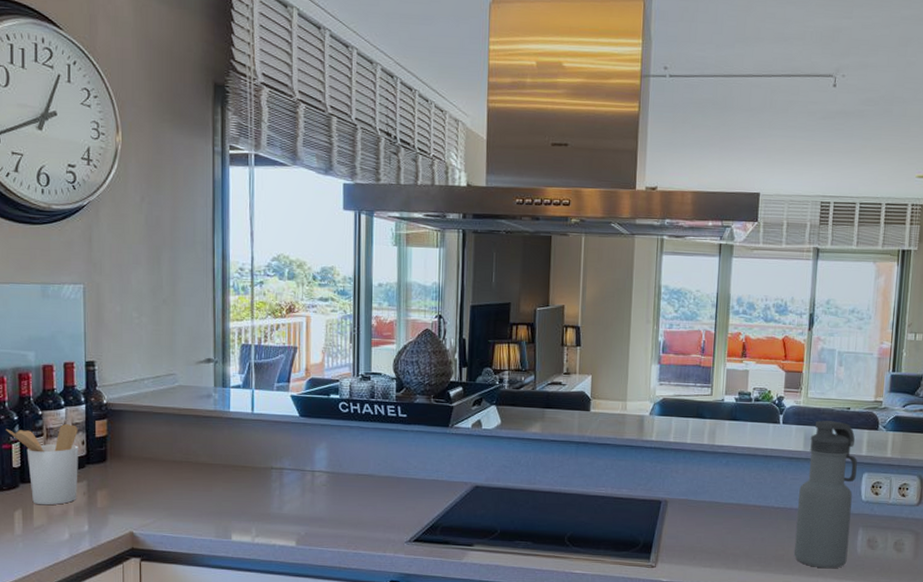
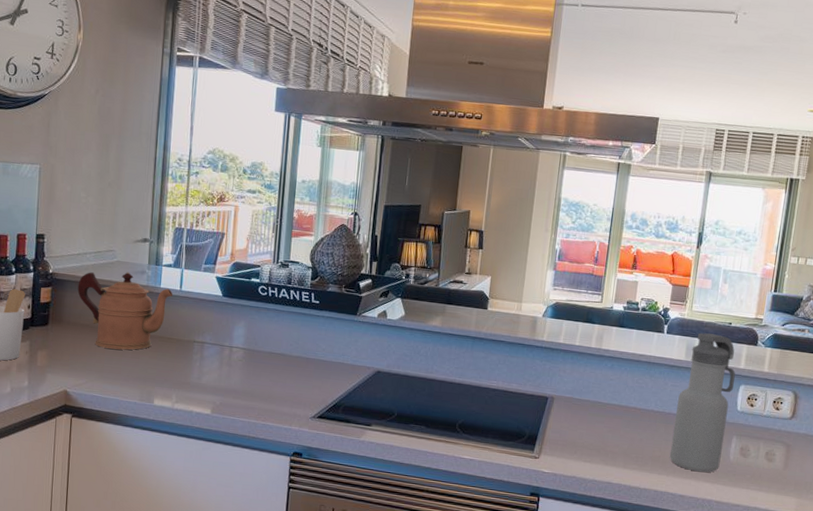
coffeepot: none [137,396,245,483] -> present [77,272,173,350]

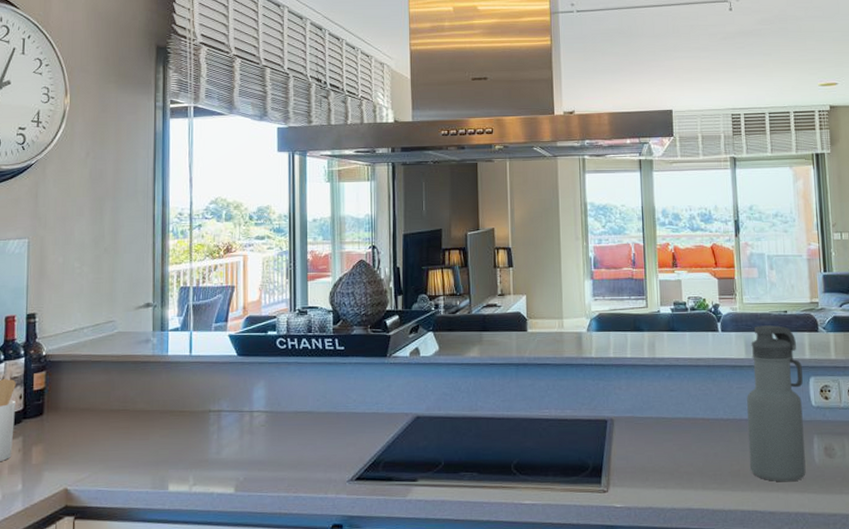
coffeepot: present [77,272,173,350] -> none [75,342,183,433]

